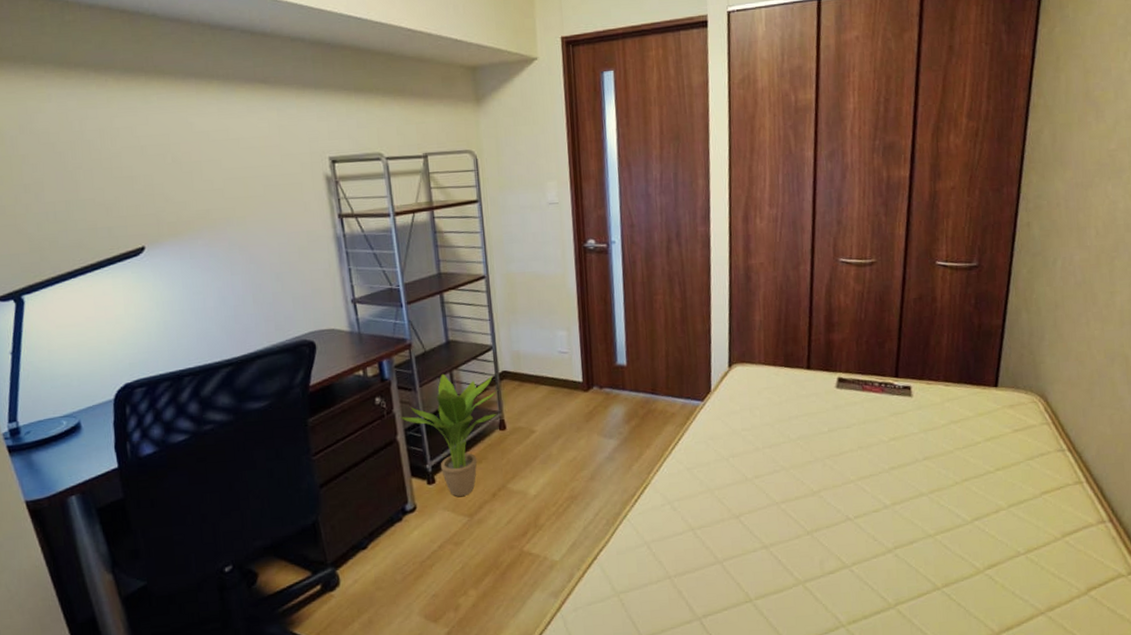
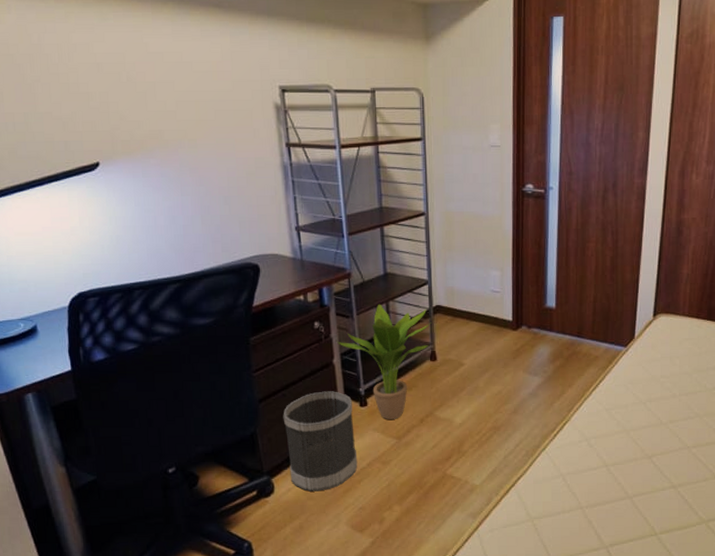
wastebasket: none [346,470,429,581] -> present [283,391,358,492]

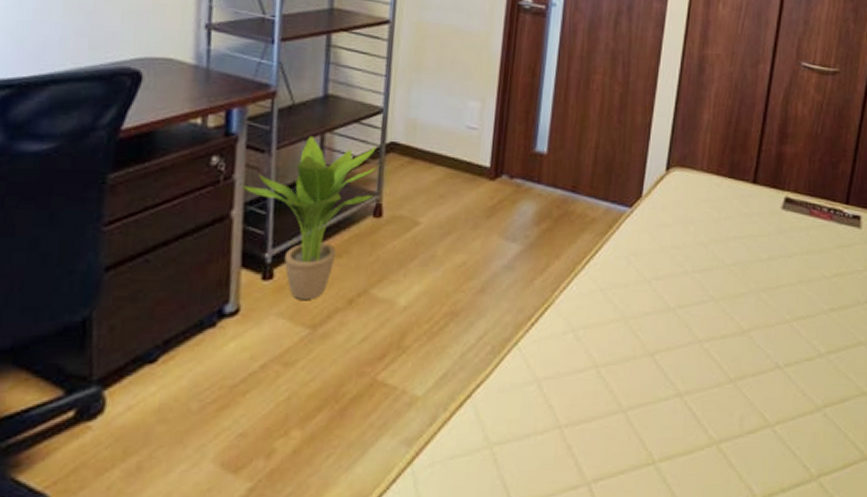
wastebasket: present [283,391,358,492] -> none [135,256,251,410]

